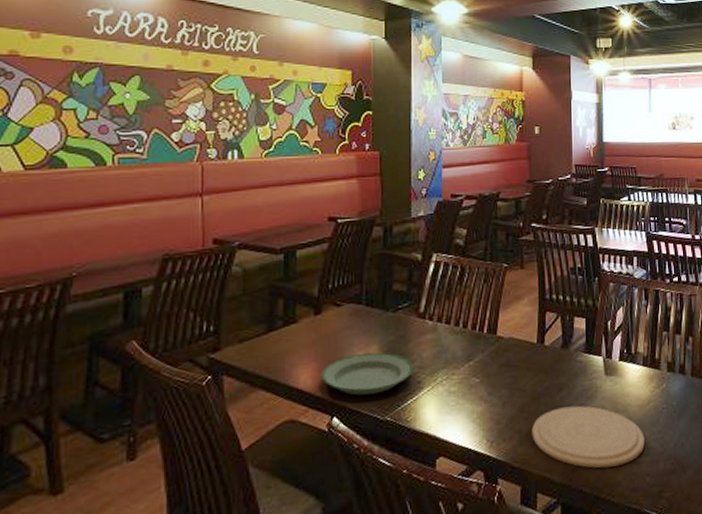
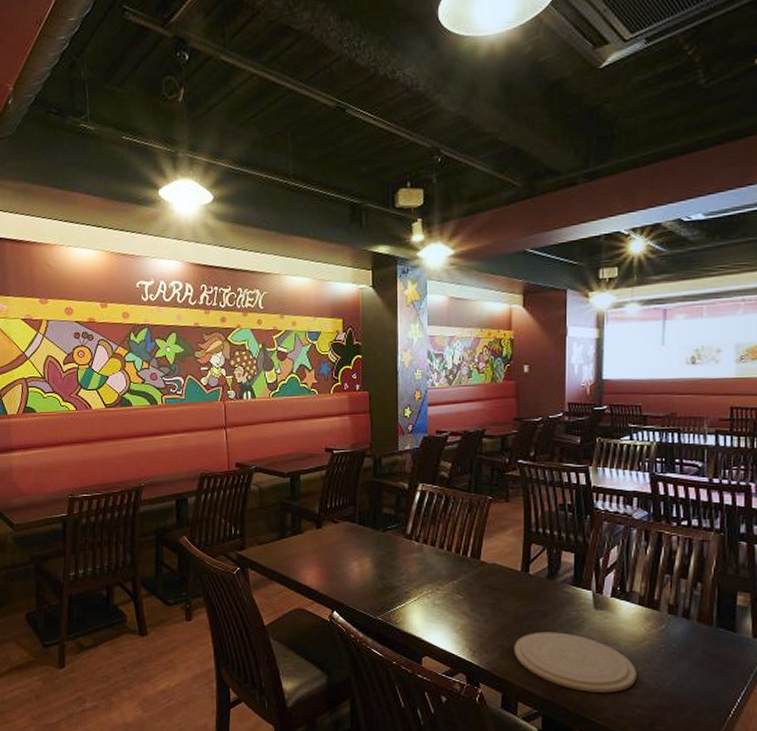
plate: present [321,352,413,396] -> none [323,564,401,597]

